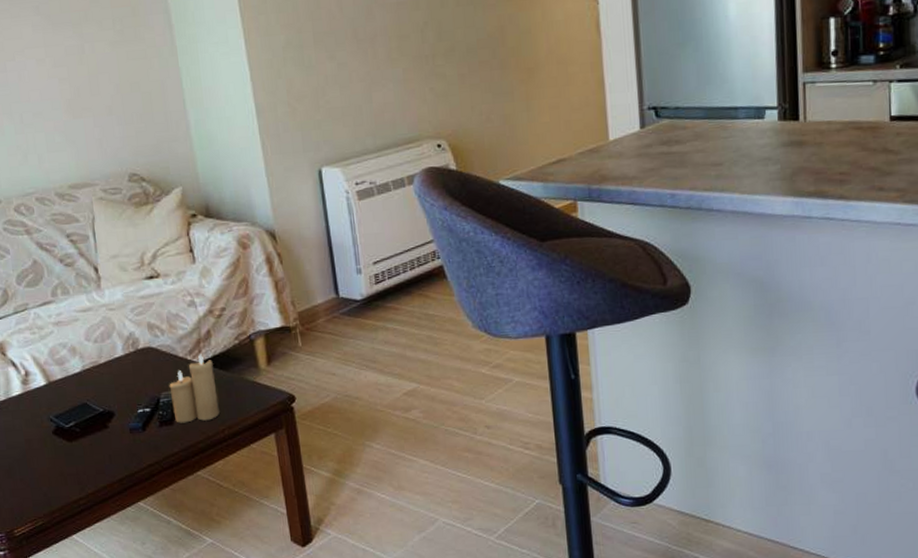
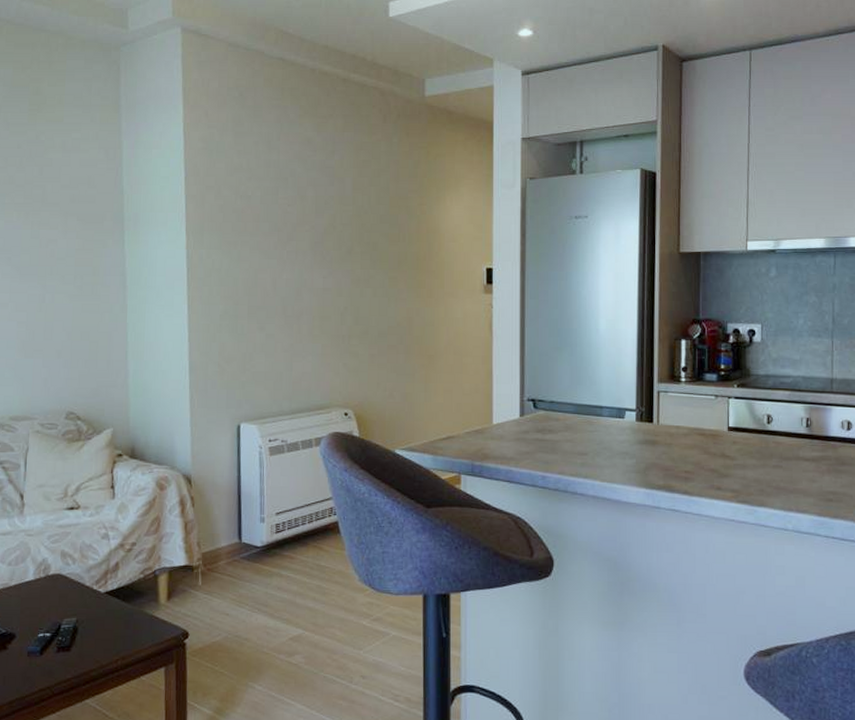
candle: present [169,354,220,423] -> none [72,585,117,651]

